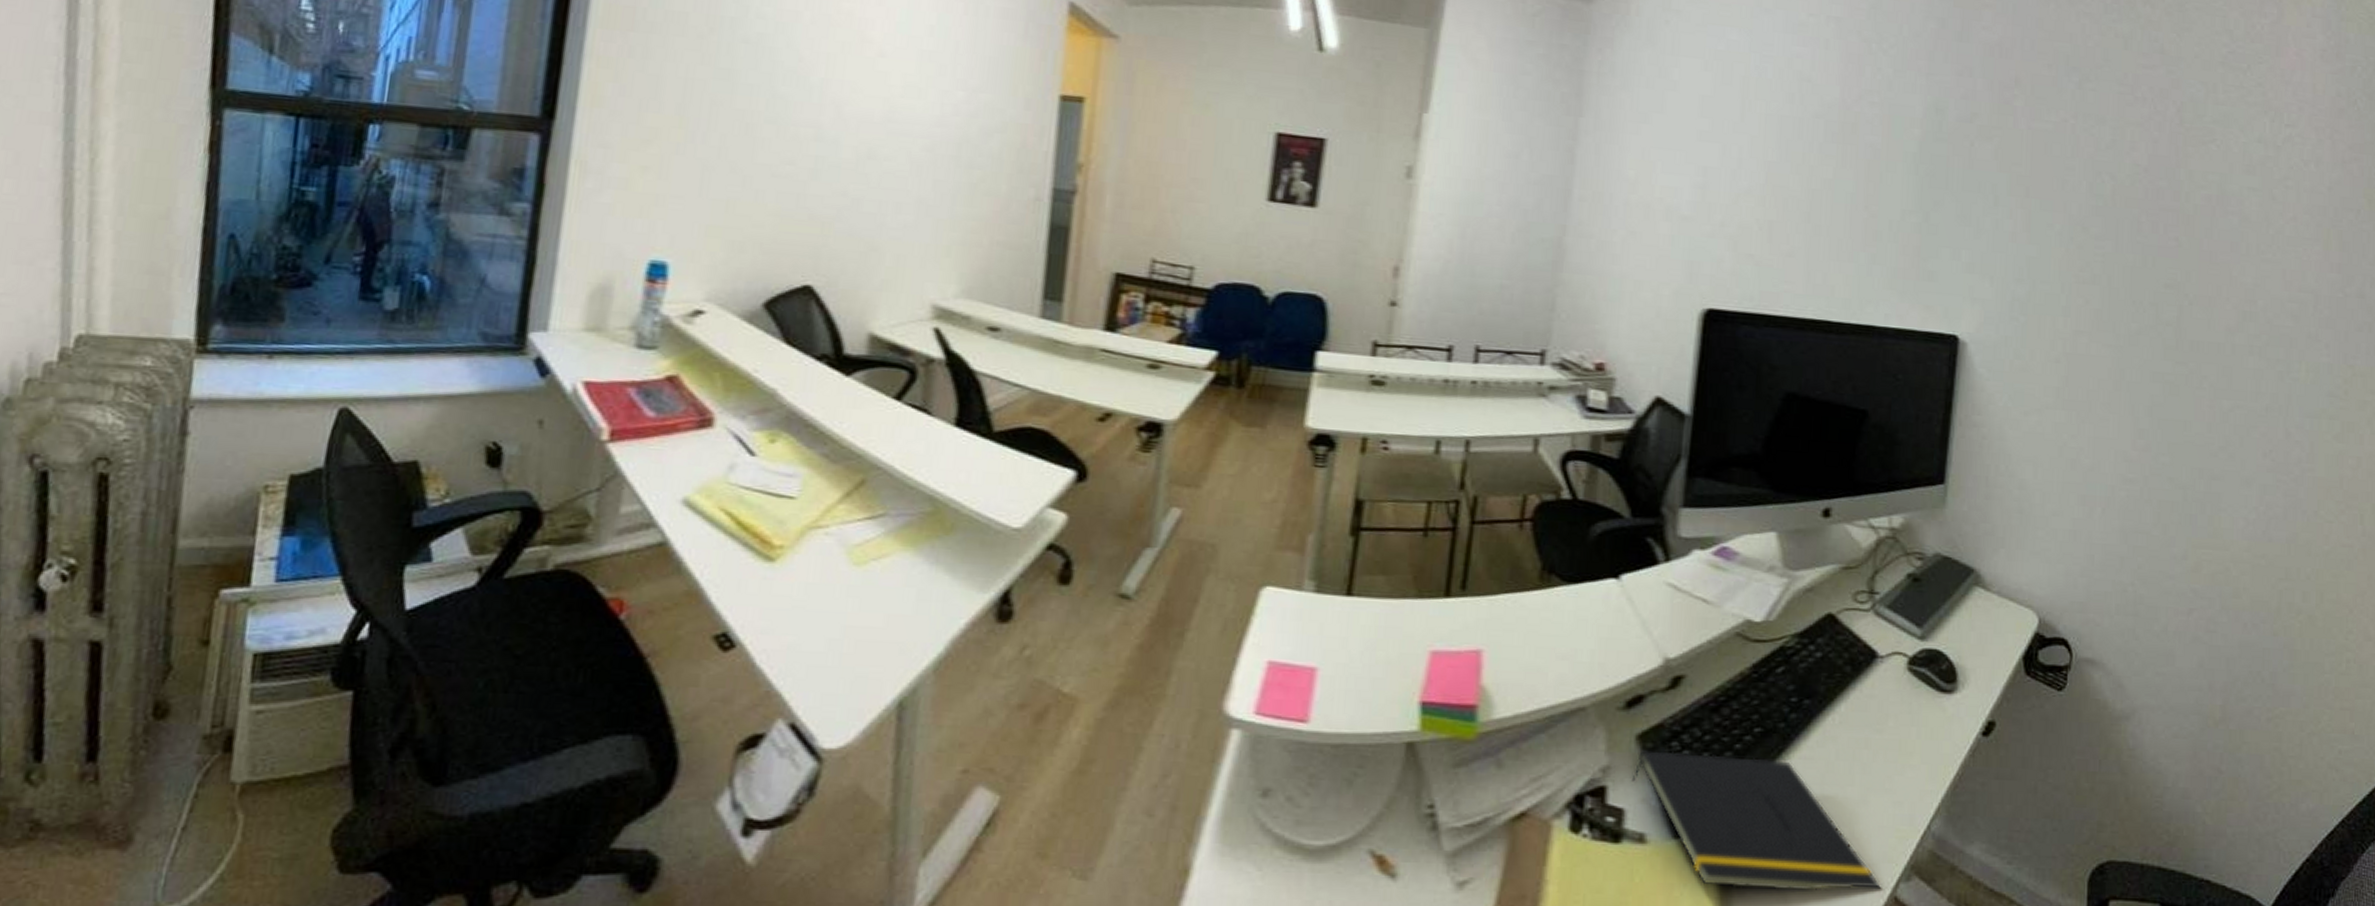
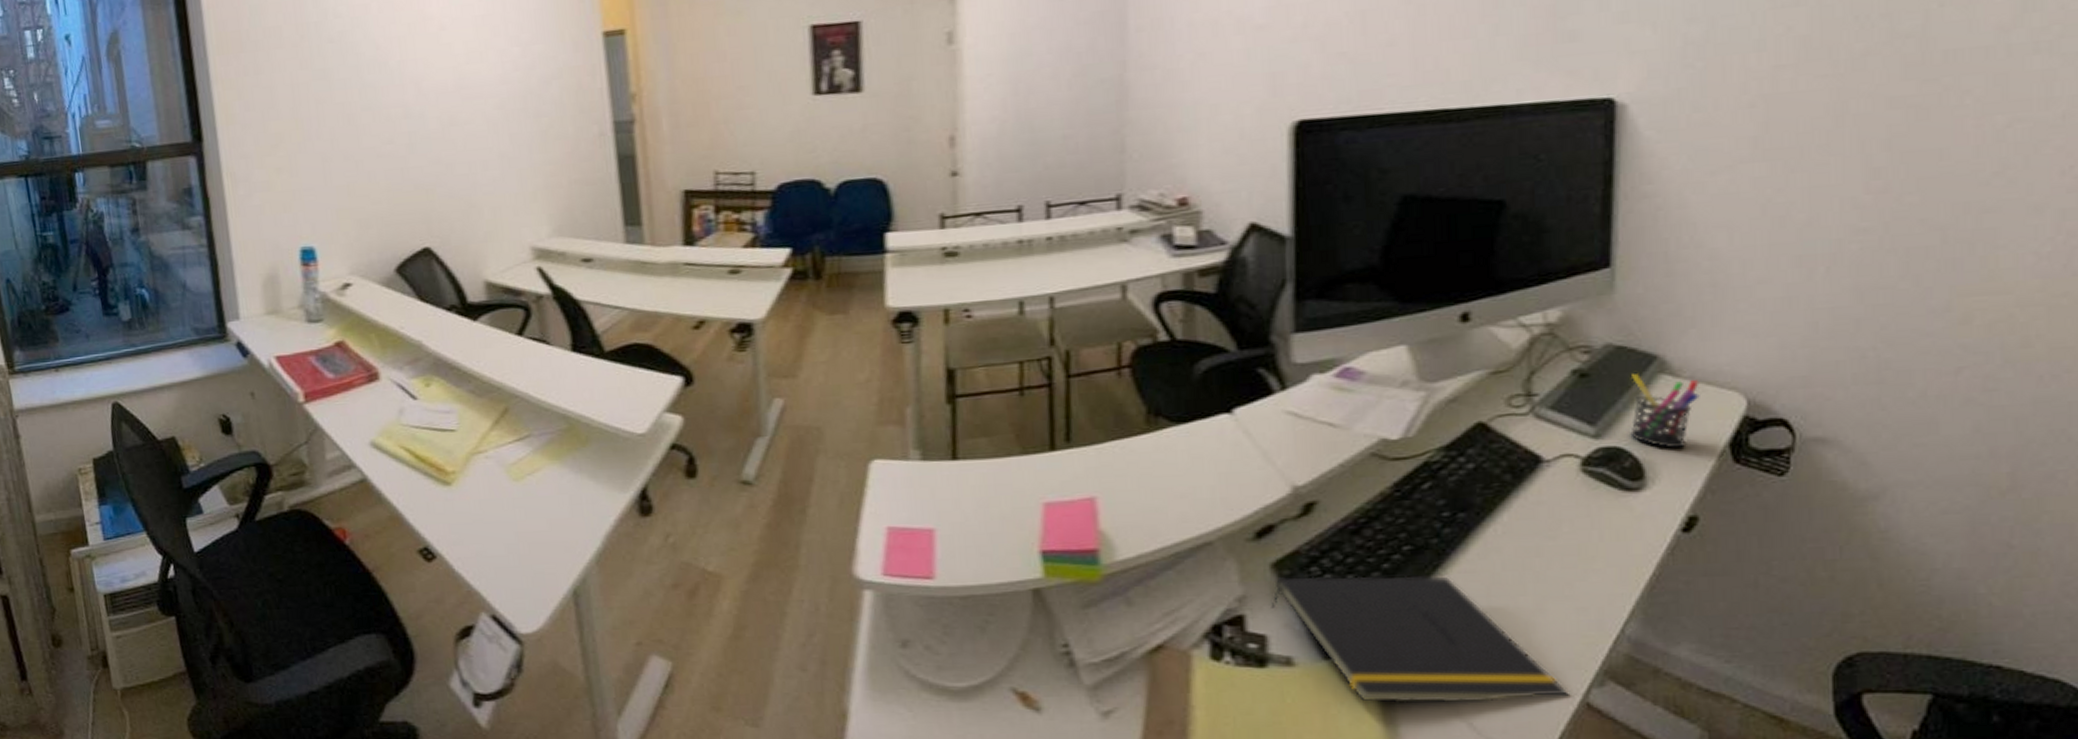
pen holder: none [1948,584,2004,657] -> present [1630,374,1700,449]

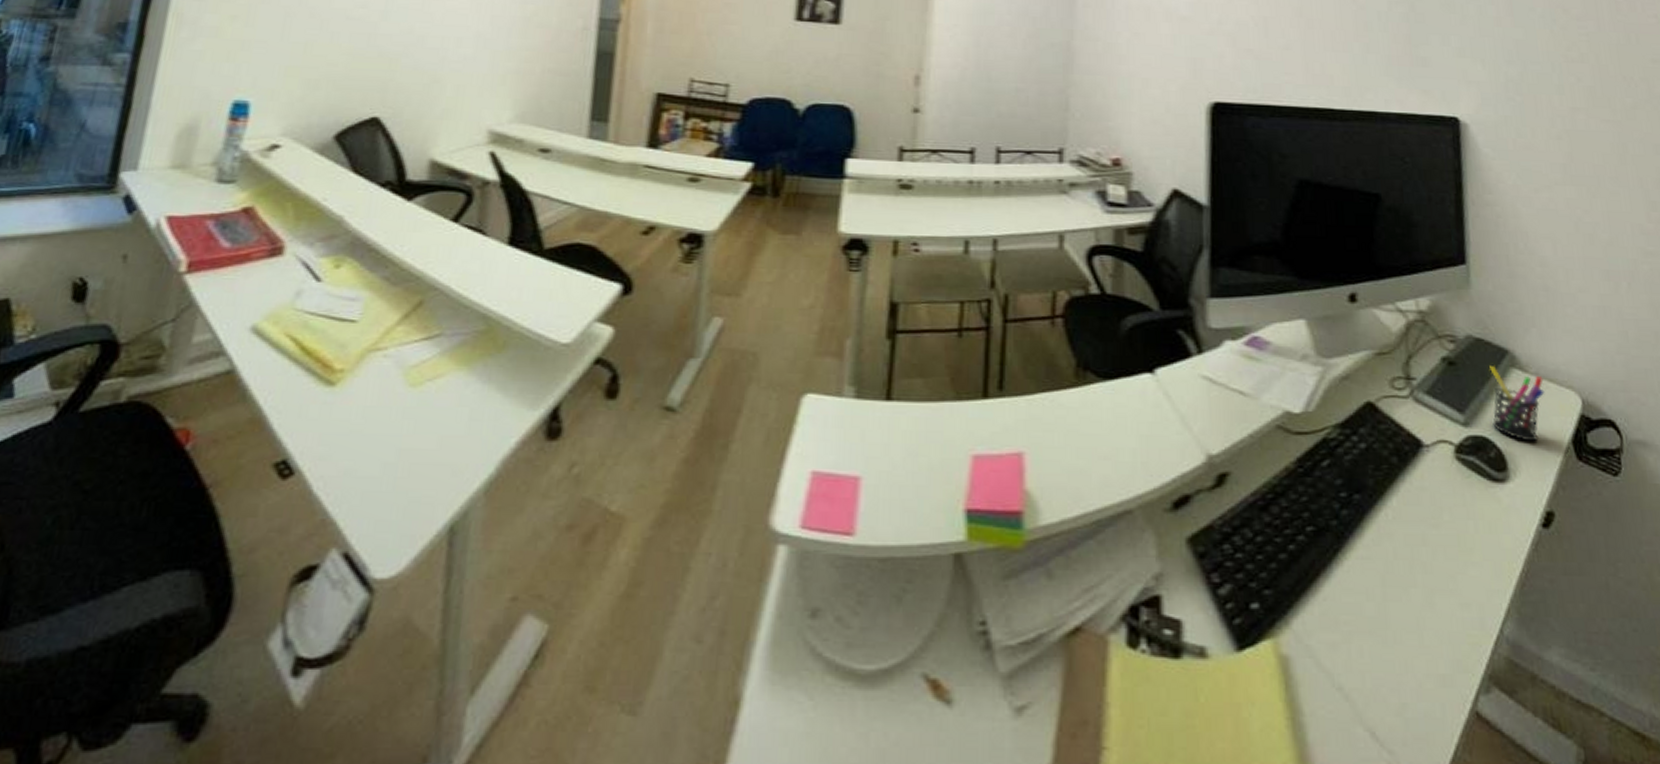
notepad: present [1270,576,1569,703] -> none [1186,555,1460,708]

